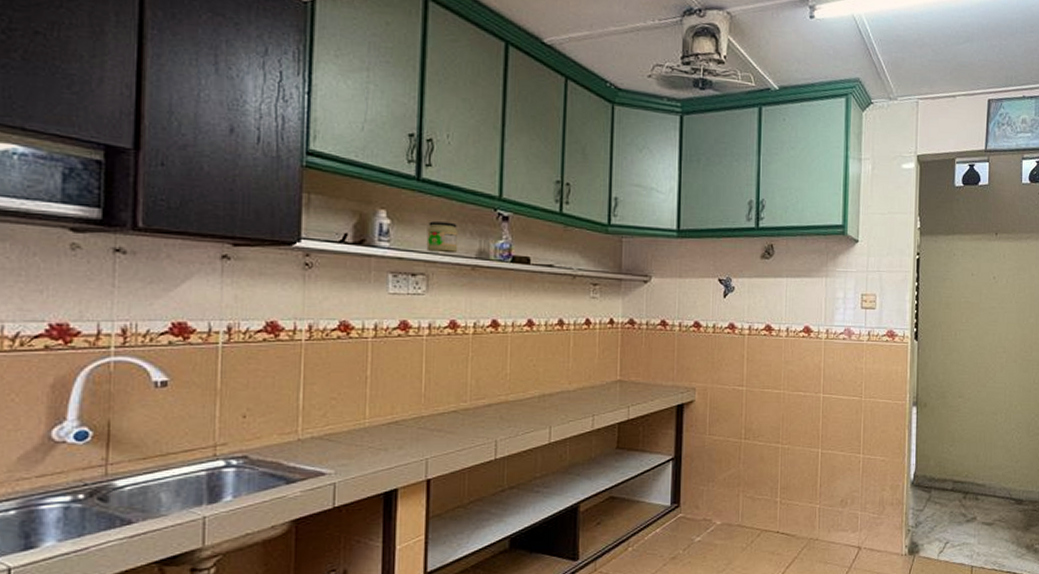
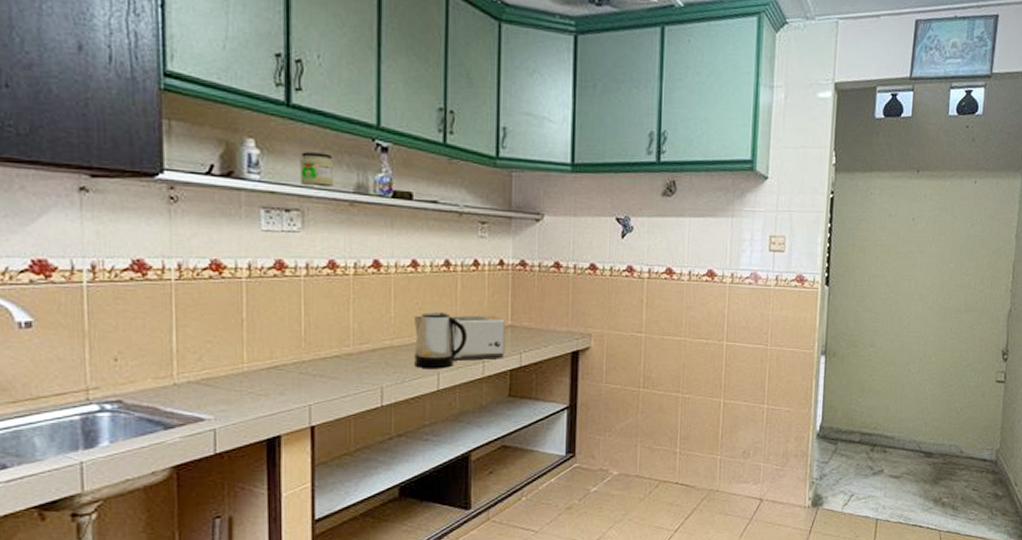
kettle: none [527,367,578,423] -> present [413,311,467,369]
toaster: none [562,371,615,415] -> present [450,315,506,361]

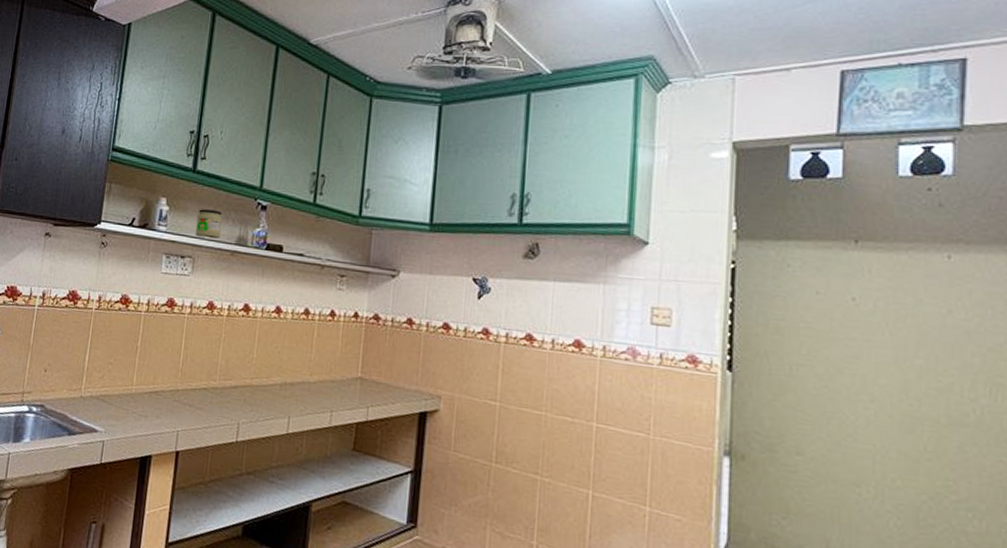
kettle: present [413,311,467,369] -> none [269,356,319,413]
toaster: present [450,315,506,361] -> none [303,362,356,411]

